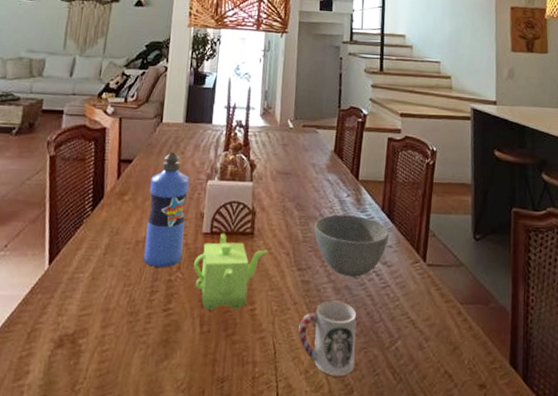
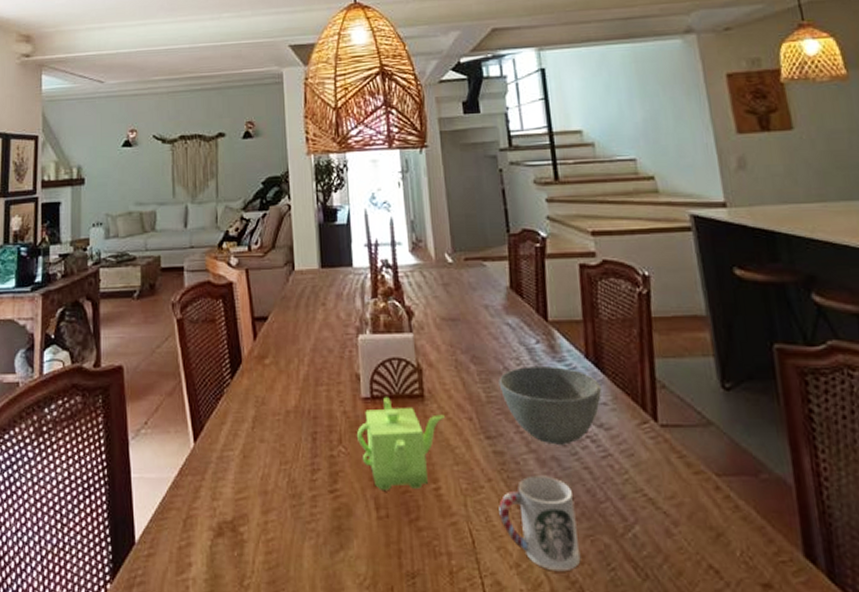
water bottle: present [143,152,190,267] -> none [292,304,342,441]

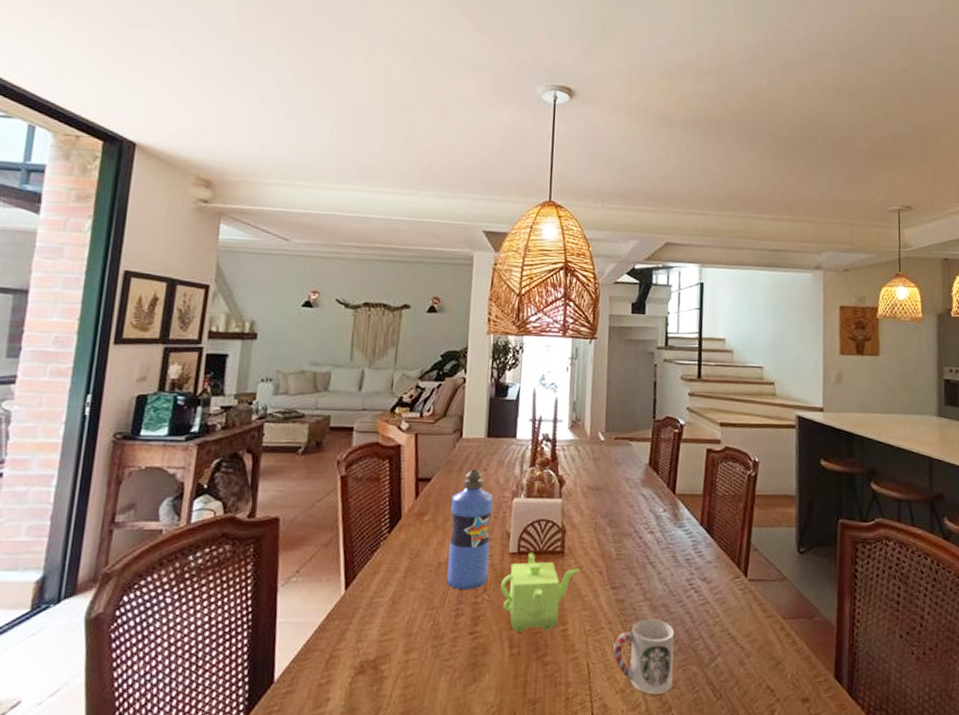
water bottle: none [292,304,342,441] -> present [446,469,494,589]
bowl: present [498,365,602,445] -> none [628,530,709,594]

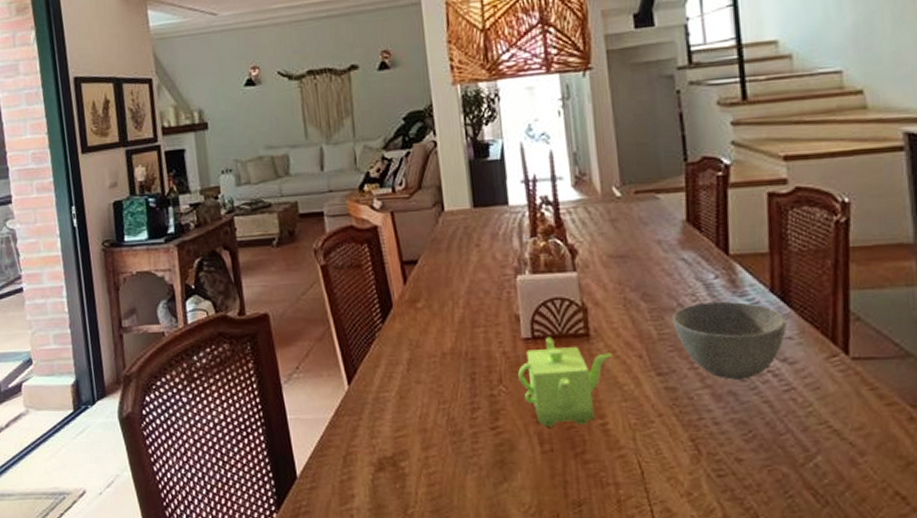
water bottle: present [446,469,494,589] -> none [444,245,502,381]
cup: present [613,619,674,695] -> none [670,410,757,499]
bowl: none [628,530,709,594] -> present [671,301,788,380]

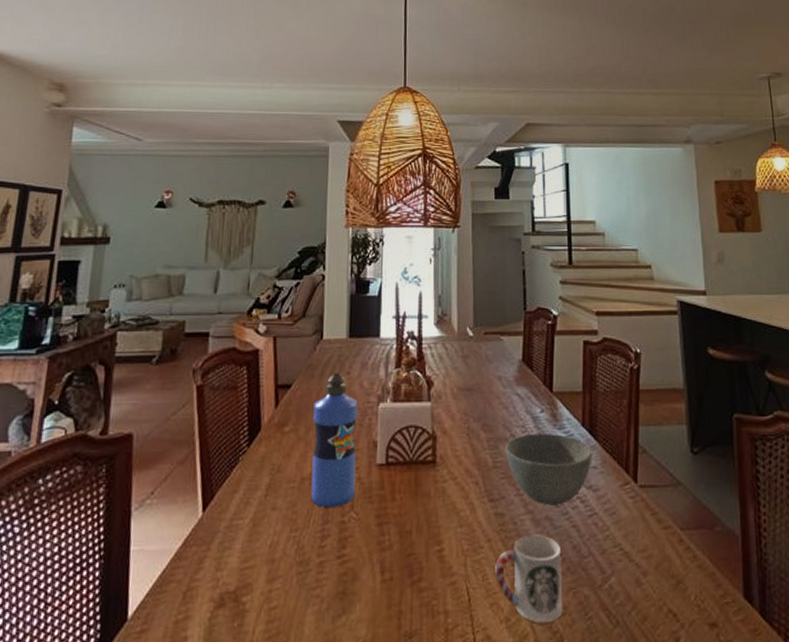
water bottle: none [444,245,502,381] -> present [310,373,358,507]
teapot: present [518,337,612,428] -> none [369,463,453,555]
cup: none [670,410,757,499] -> present [495,534,563,623]

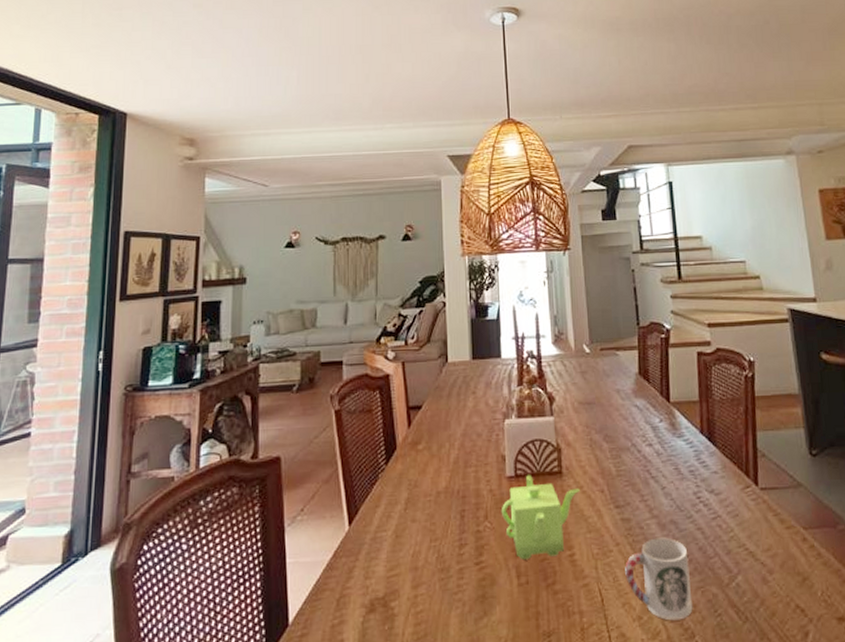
water bottle: present [310,373,358,507] -> none [444,393,488,518]
teapot: none [369,463,453,555] -> present [502,475,580,561]
bowl: present [505,432,594,506] -> none [627,441,714,510]

